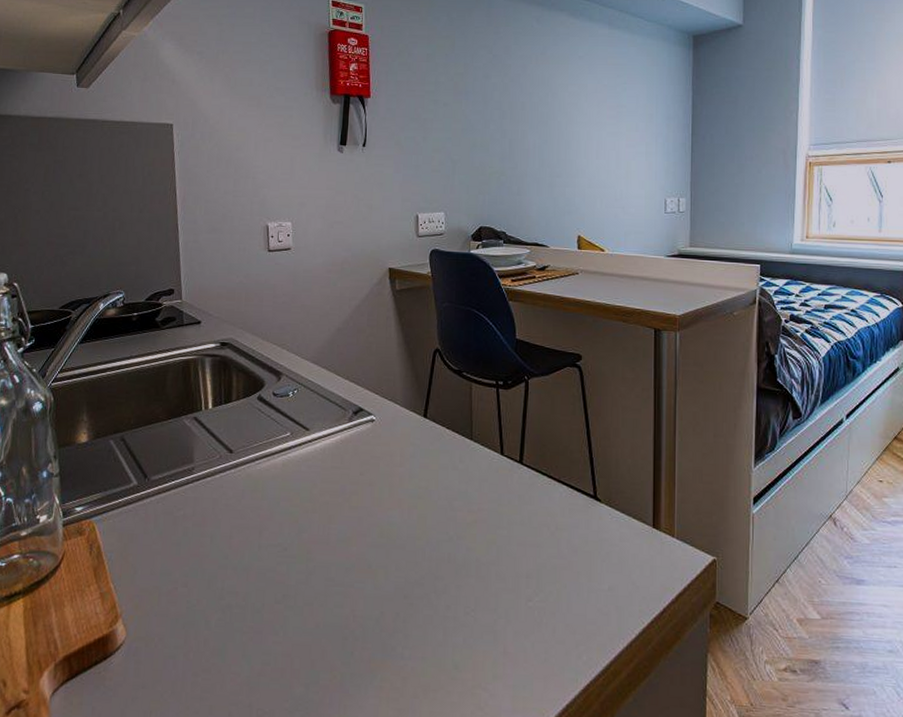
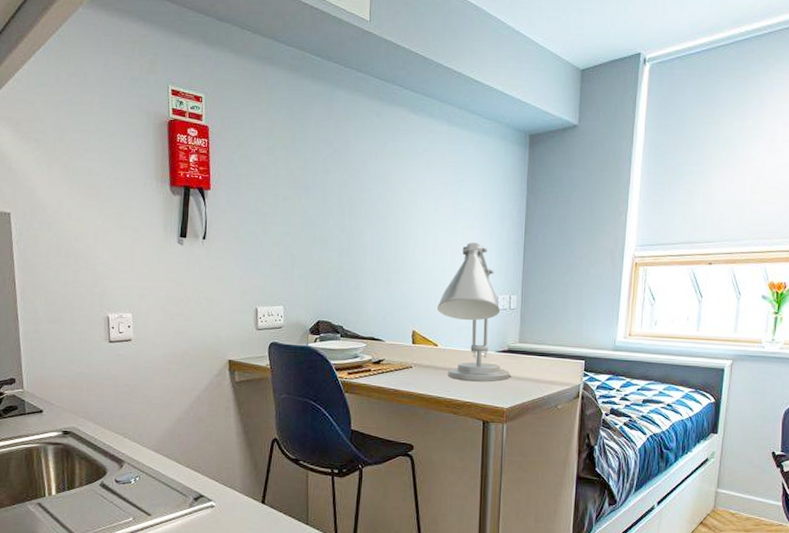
desk lamp: none [602,144,684,288] -> present [437,242,512,382]

